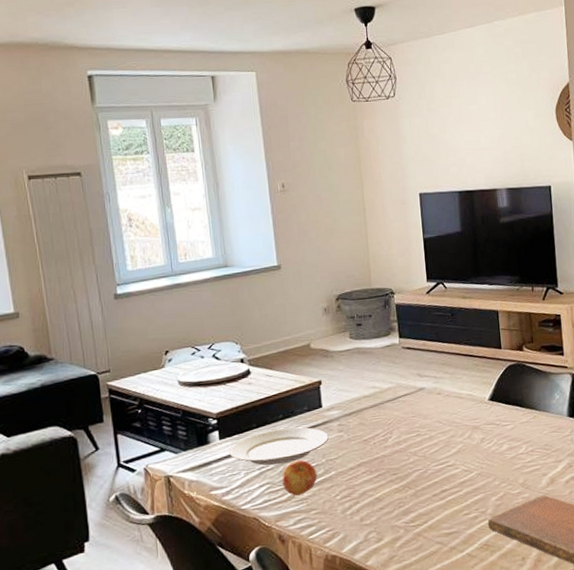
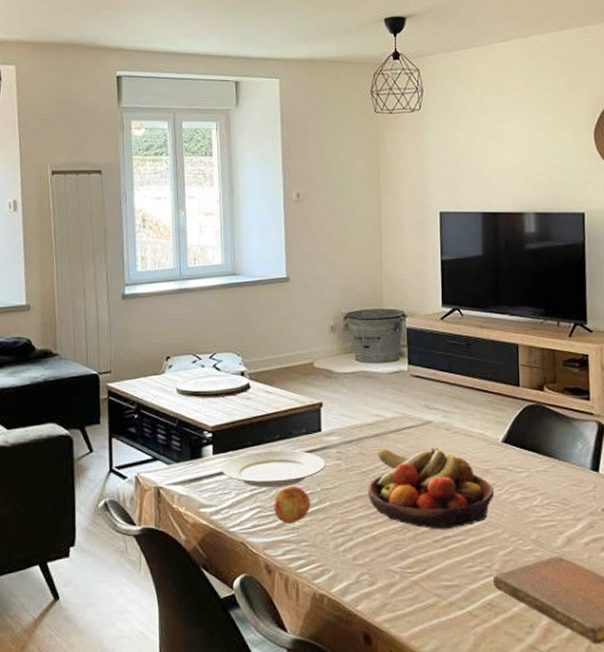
fruit bowl: none [369,411,485,485] -> present [368,447,495,530]

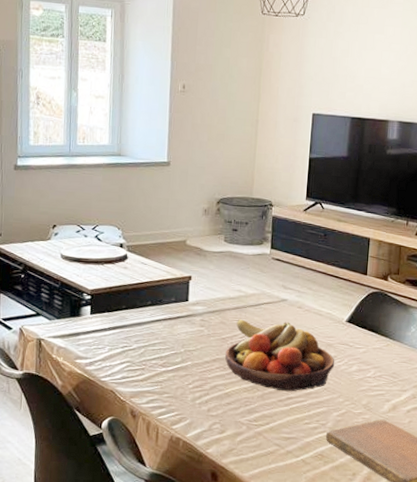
plate: present [221,449,326,488] -> none [97,313,190,347]
apple: present [274,485,311,524] -> none [141,345,175,378]

